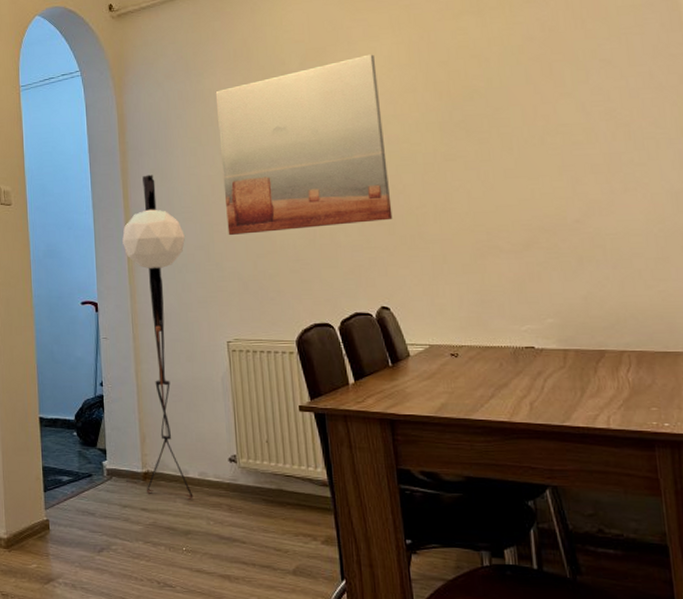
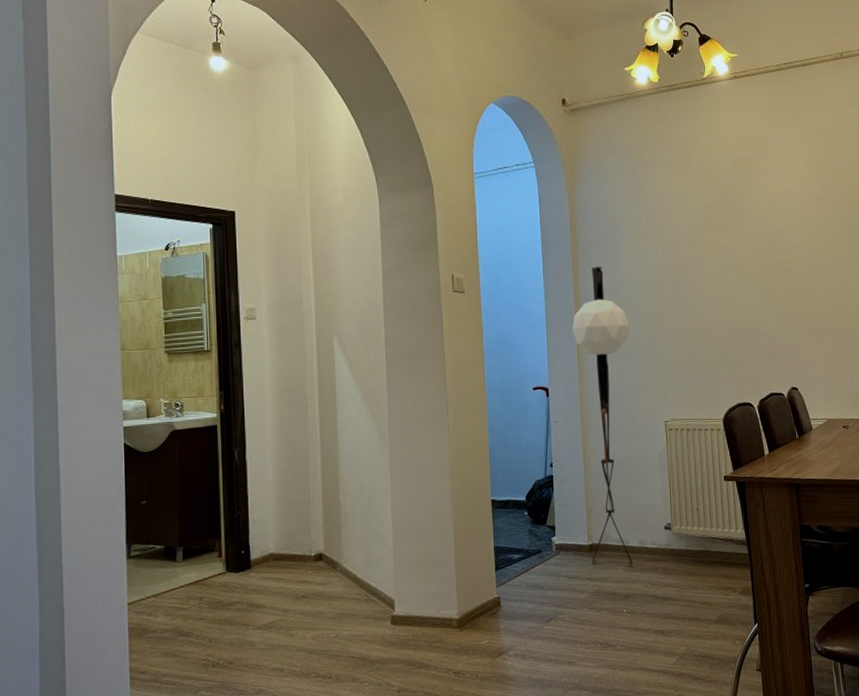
wall art: present [215,54,393,236] -> none [658,165,802,325]

